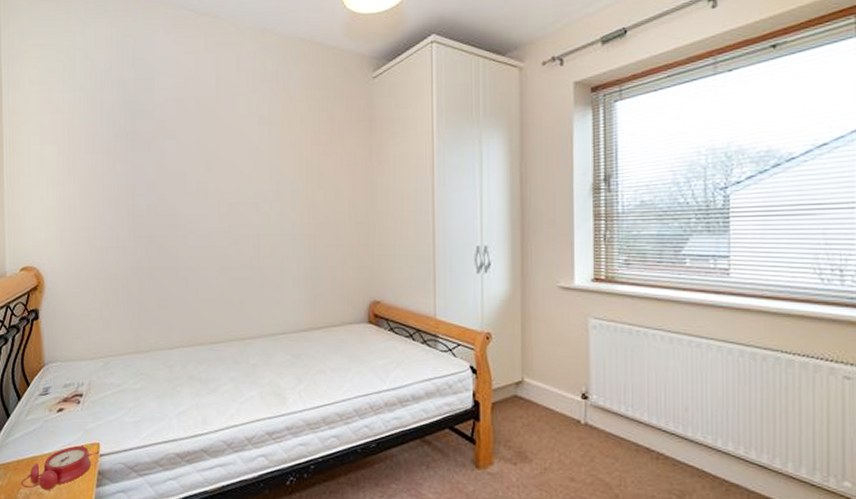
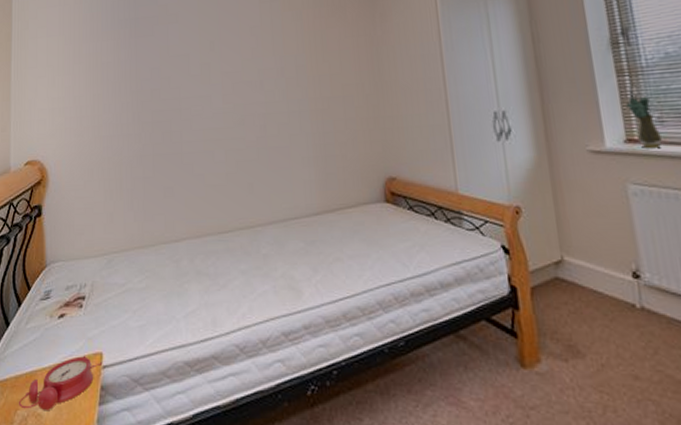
vase: none [598,238,625,288] -> present [625,95,662,150]

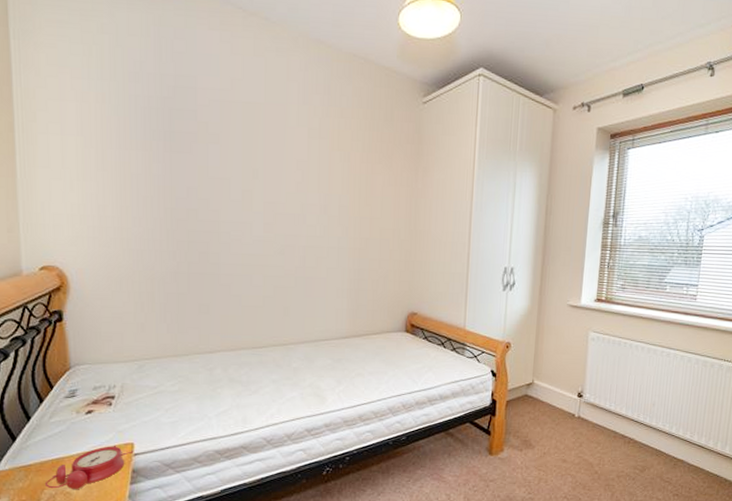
vase: present [625,95,662,150] -> none [602,266,621,308]

